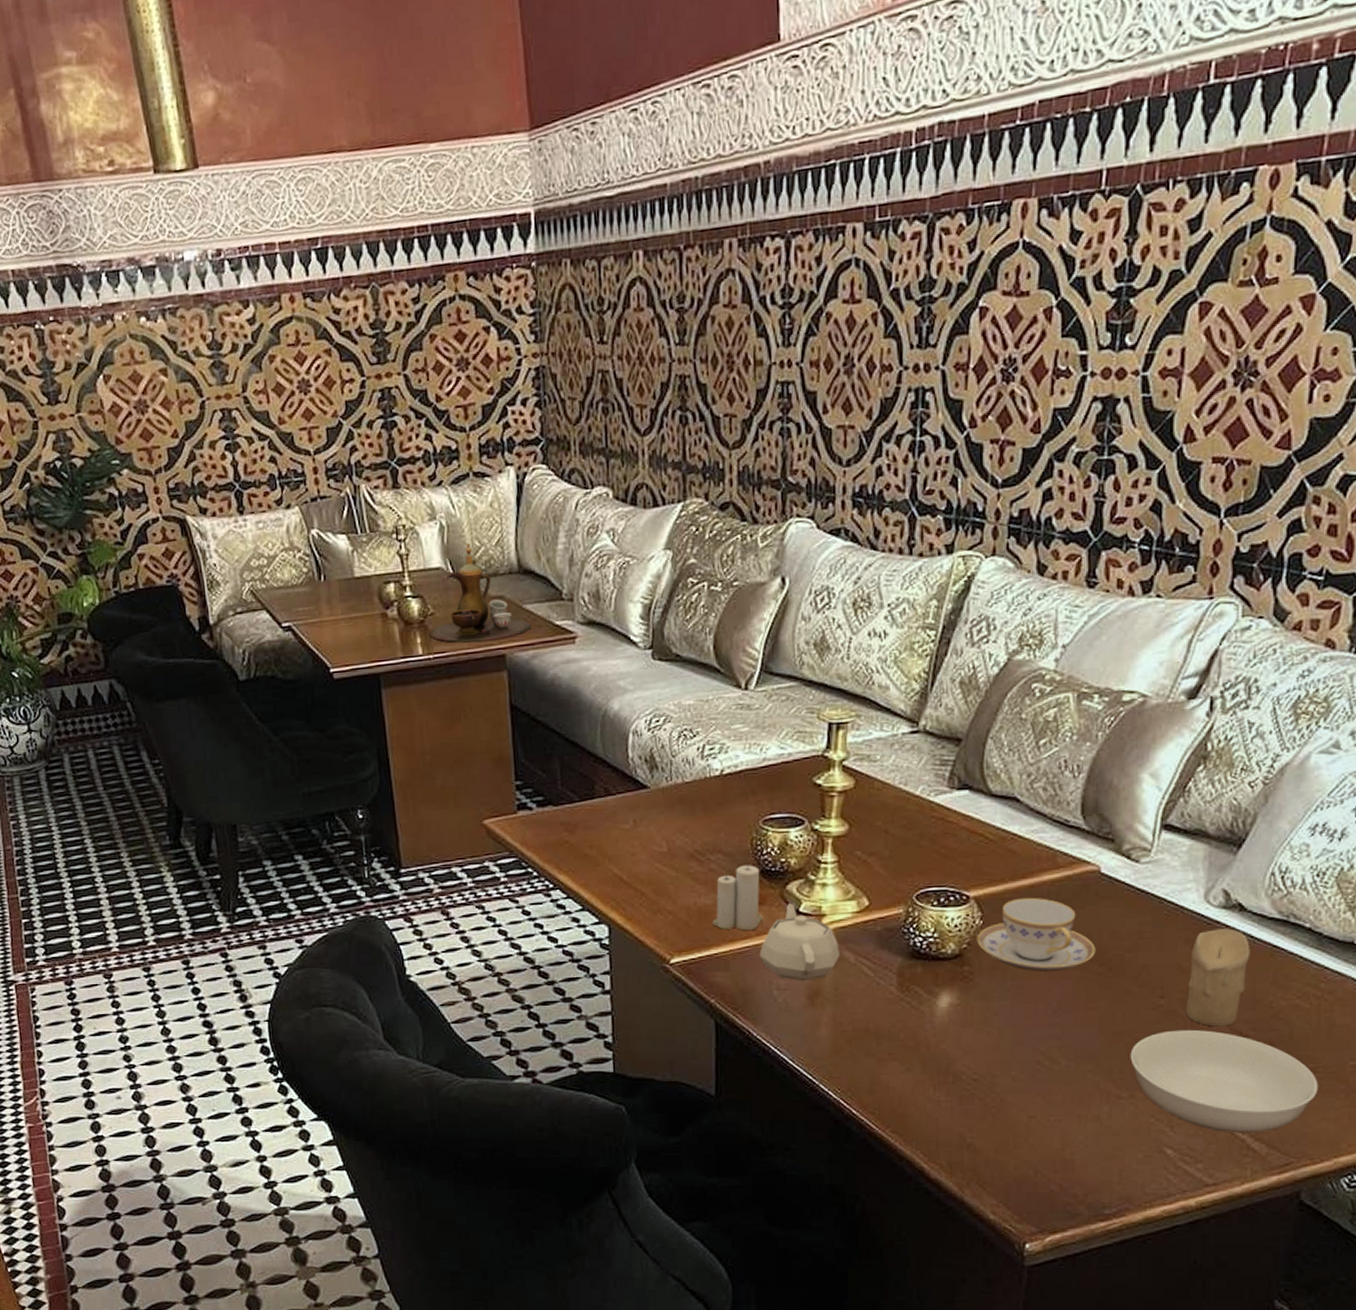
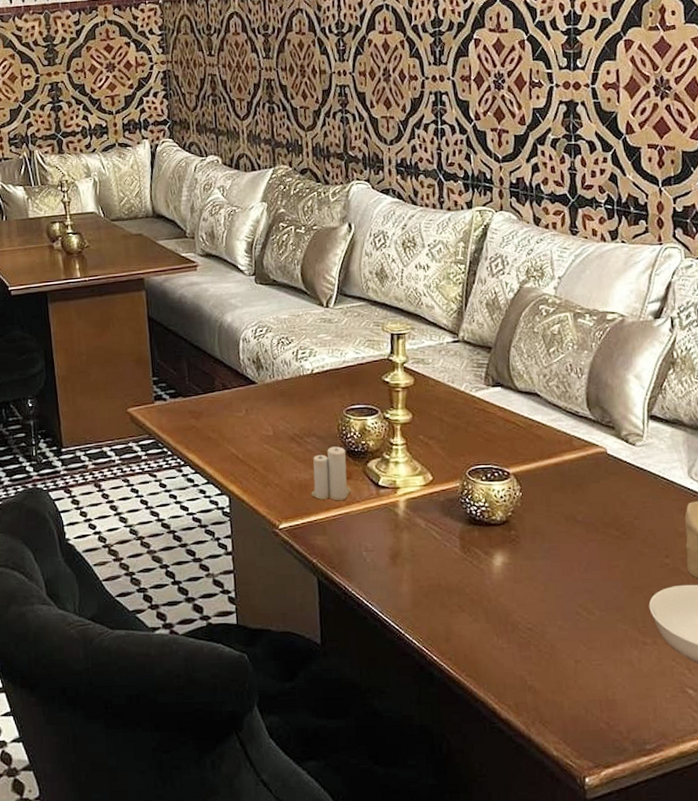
tea set: present [429,543,531,644] -> none [86,194,163,270]
teapot: present [759,902,840,982] -> none [349,477,413,544]
teacup: present [976,897,1096,972] -> none [518,473,612,535]

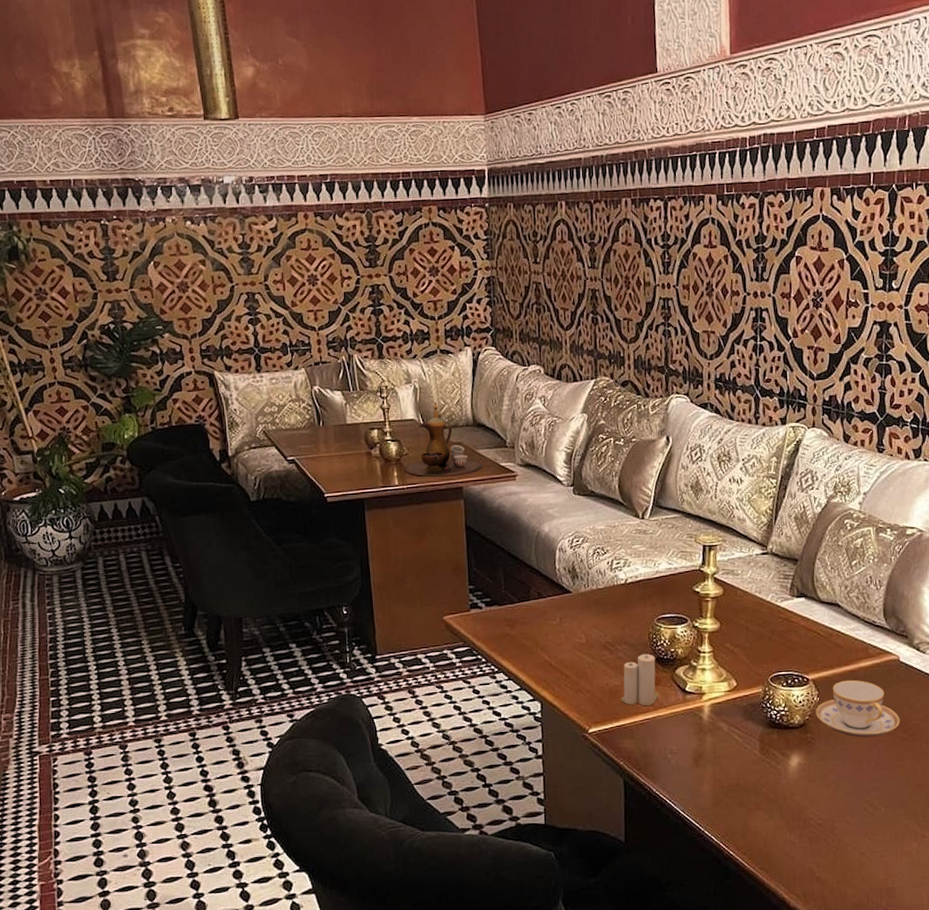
tea set: none [86,194,163,270] -> present [404,402,482,478]
teacup: none [518,473,612,535] -> present [815,679,900,738]

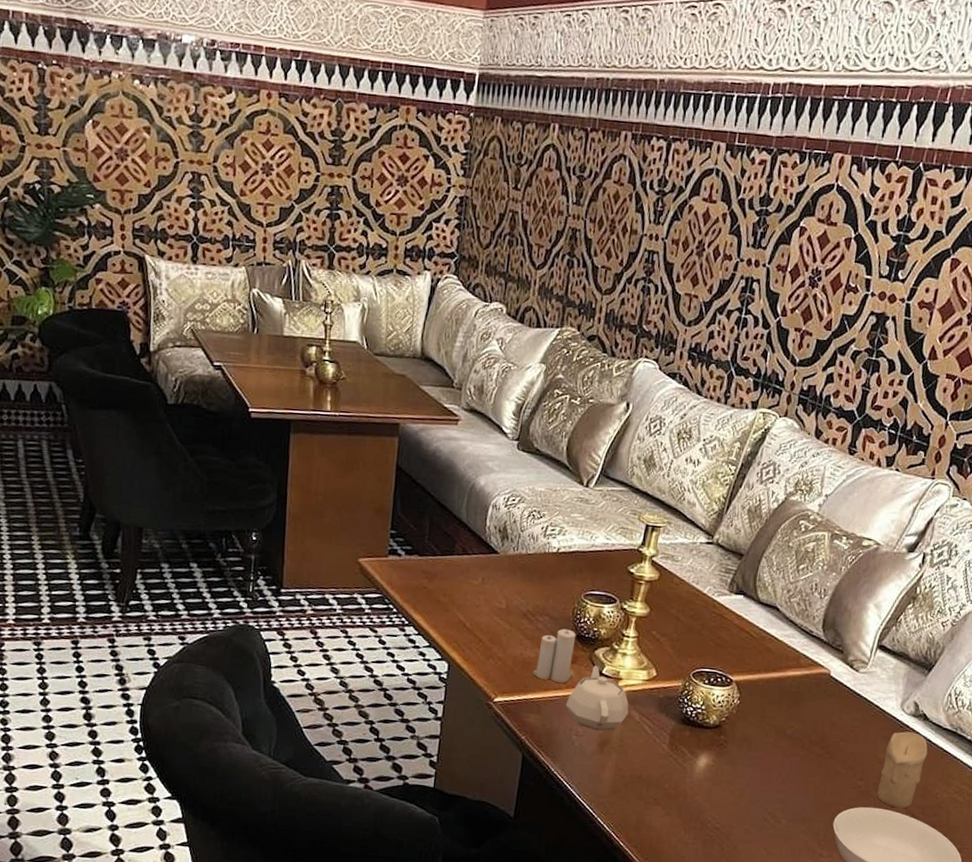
tea set: present [404,402,482,478] -> none [339,326,424,411]
teapot: none [656,683,717,747] -> present [565,665,629,731]
teacup: present [815,679,900,738] -> none [733,686,819,749]

